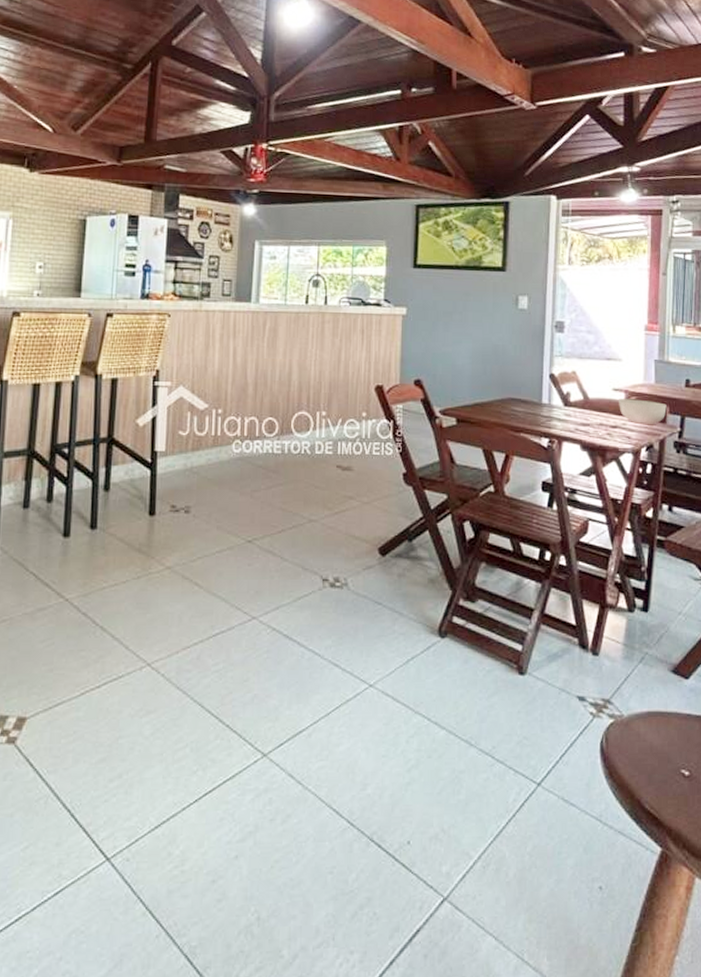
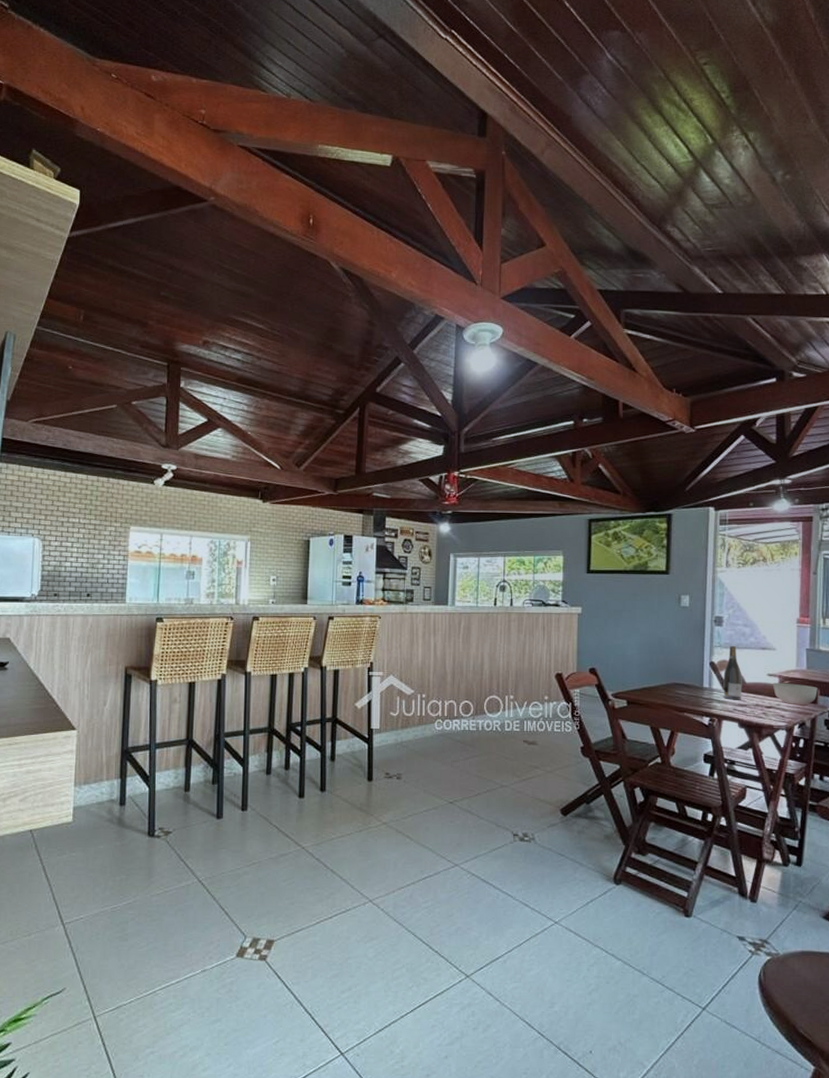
wine bottle: none [564,356,585,419] -> present [723,646,742,700]

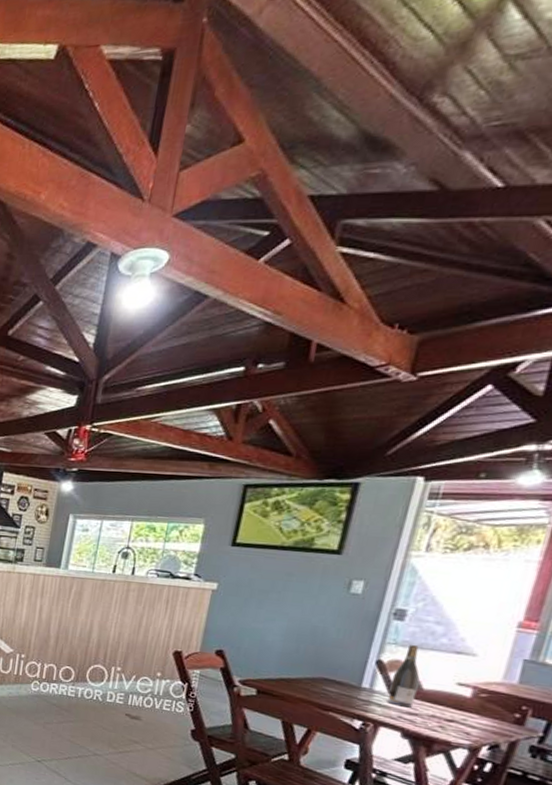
bowl: present [772,683,818,706] -> none [461,694,529,726]

